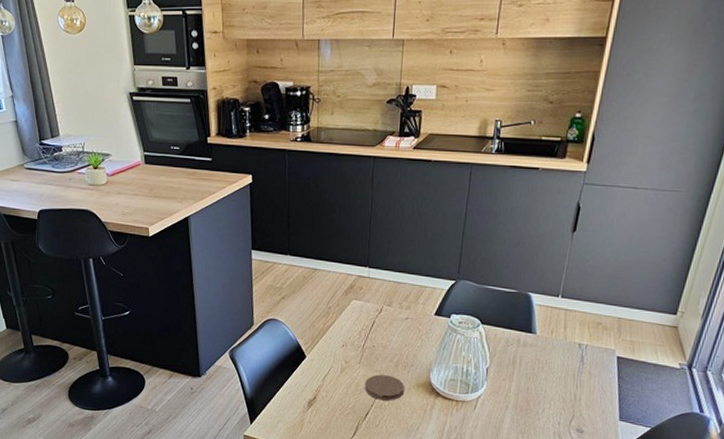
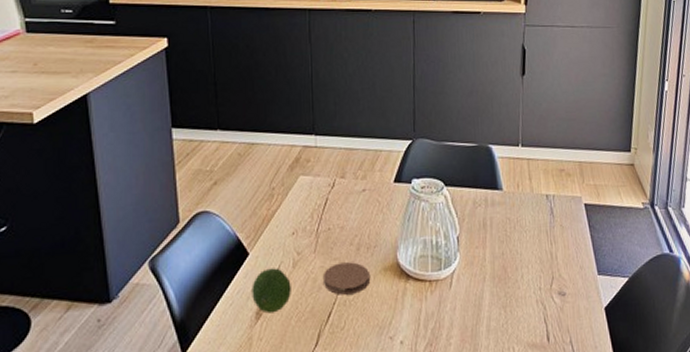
fruit: none [306,370,338,405] -> present [252,268,291,314]

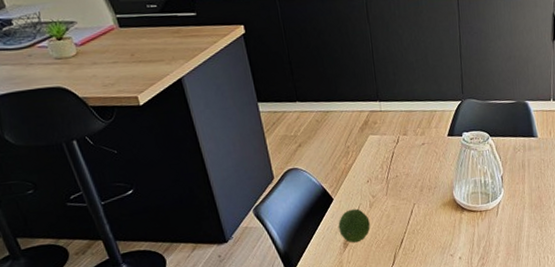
coaster: present [324,262,370,295] -> none [395,200,432,226]

